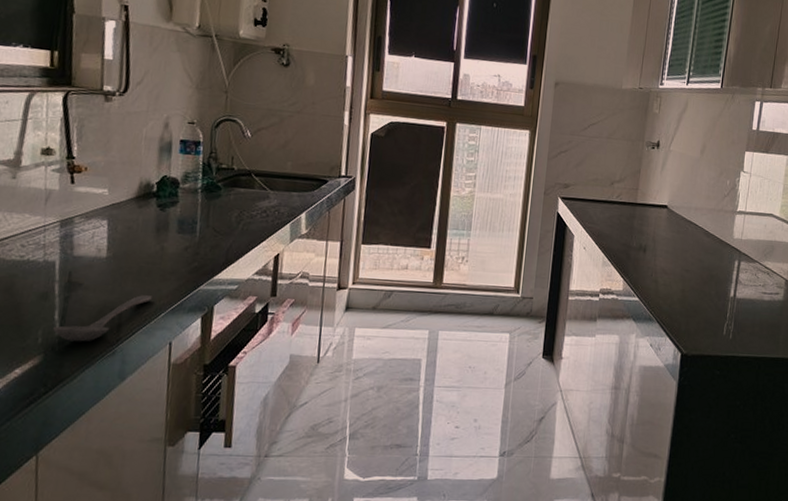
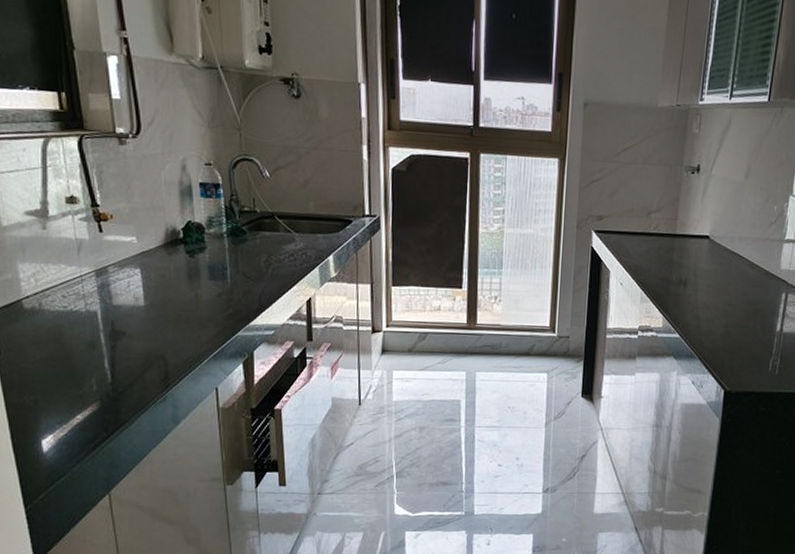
stirrer: present [53,295,152,342] -> none [105,342,193,389]

